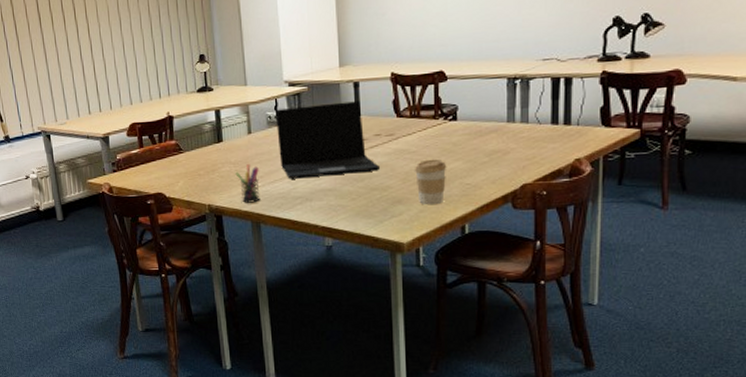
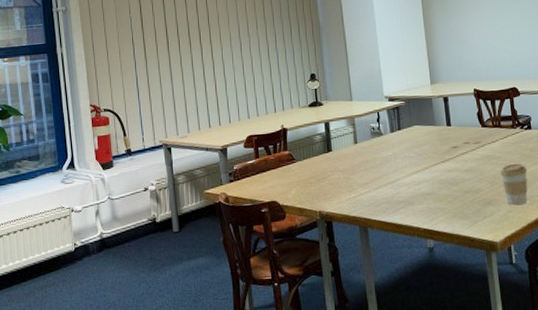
pen holder: present [235,164,260,203] -> none [344,171,367,209]
laptop: present [274,101,381,179] -> none [377,113,472,185]

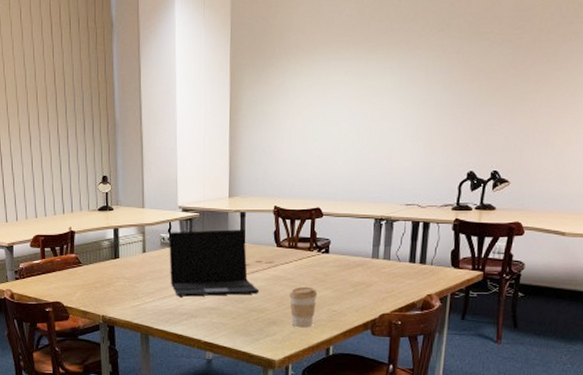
laptop: none [377,113,472,185] -> present [168,230,260,297]

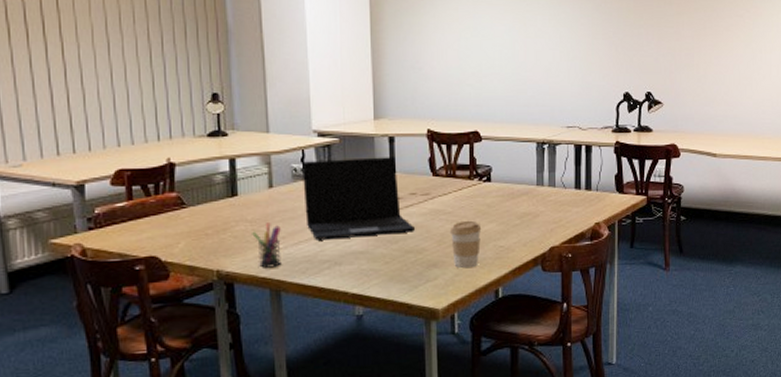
pen holder: none [129,280,152,316] -> present [252,223,282,268]

